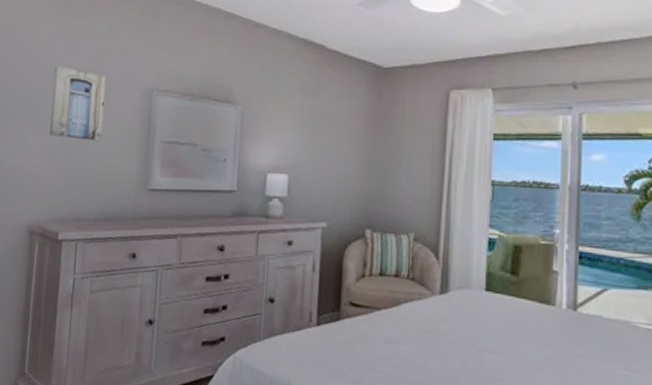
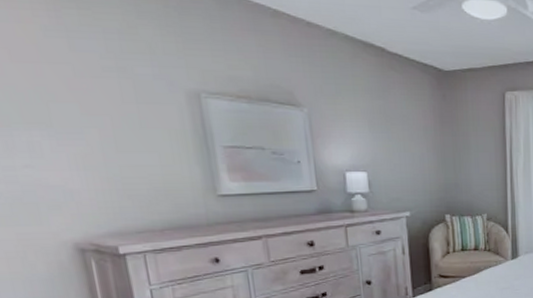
wall art: present [49,65,106,142] -> none [58,63,148,150]

